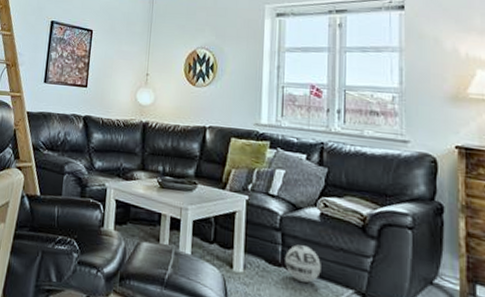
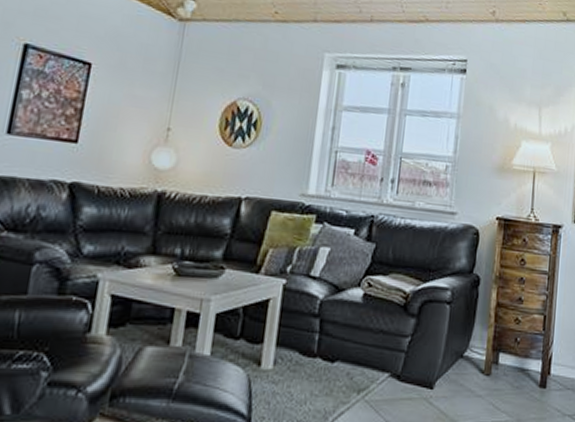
ball: present [285,244,321,283] -> none [321,331,359,373]

